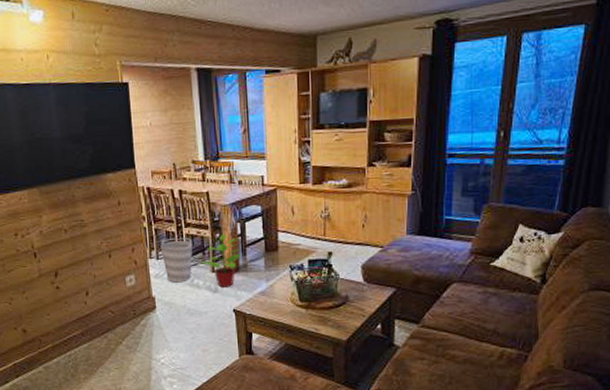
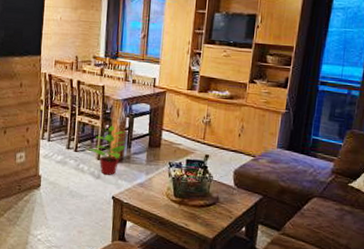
bucket: present [160,237,193,283] -> none [53,123,84,165]

